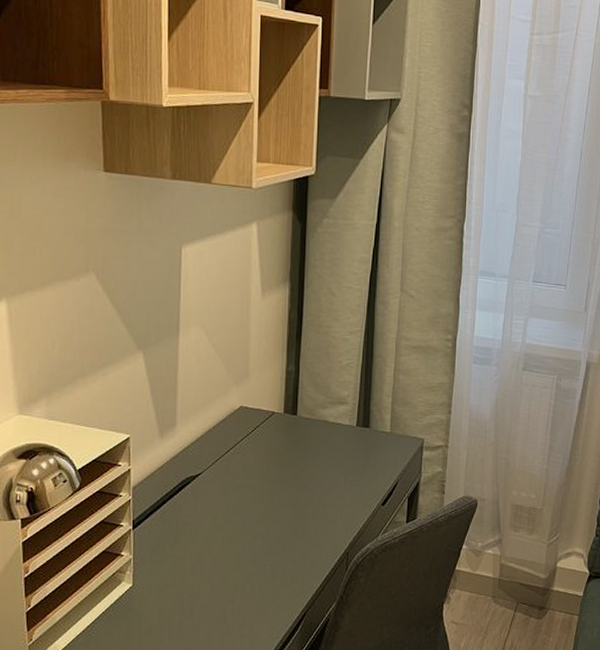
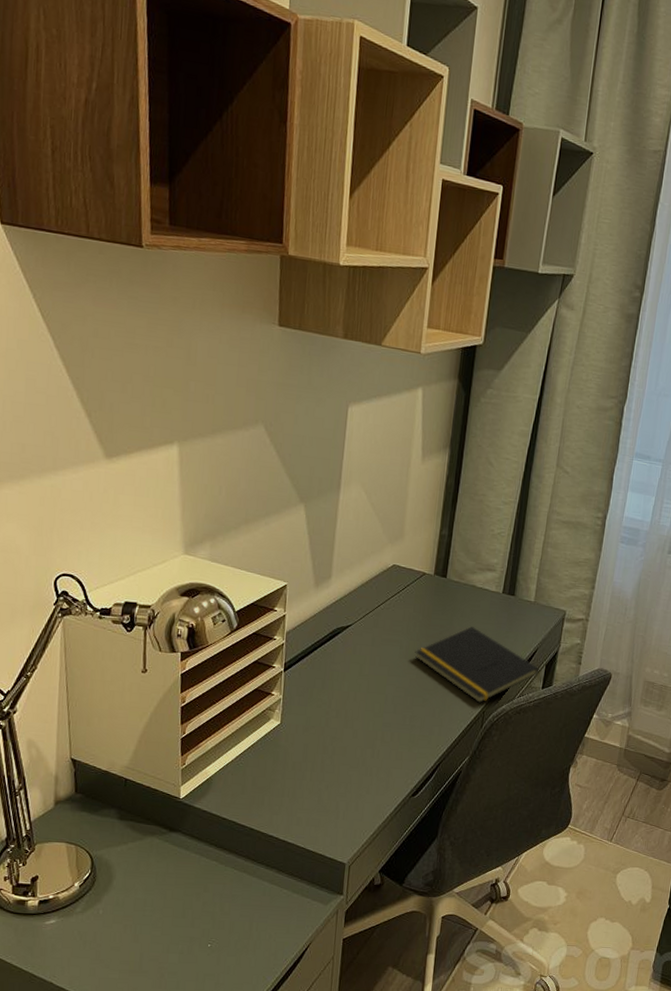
notepad: none [270,464,402,544] -> present [415,626,539,703]

